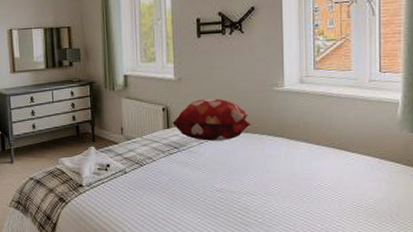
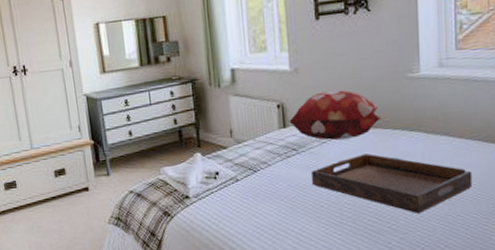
serving tray: none [189,154,328,209] -> present [311,153,473,213]

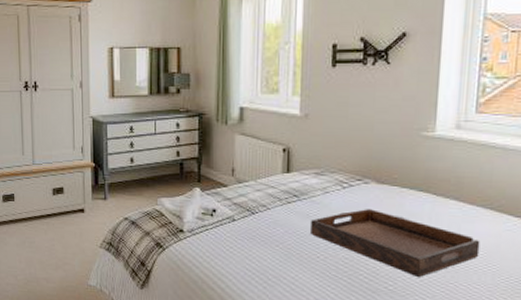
decorative pillow: present [289,90,381,140] -> none [293,141,389,191]

